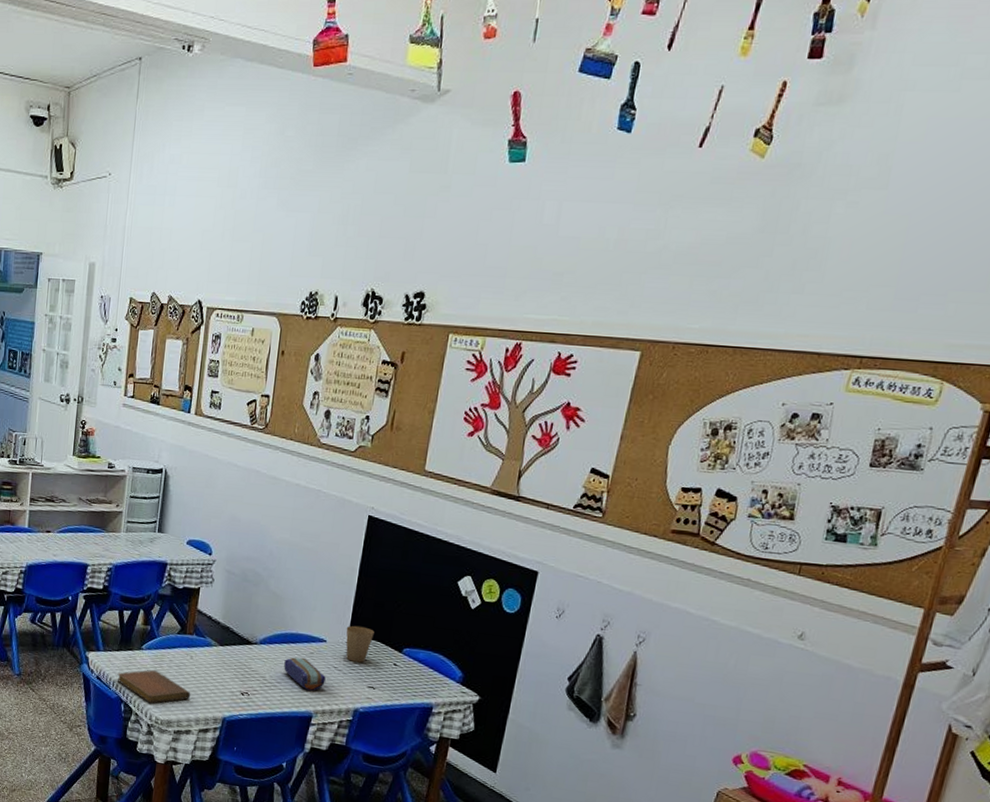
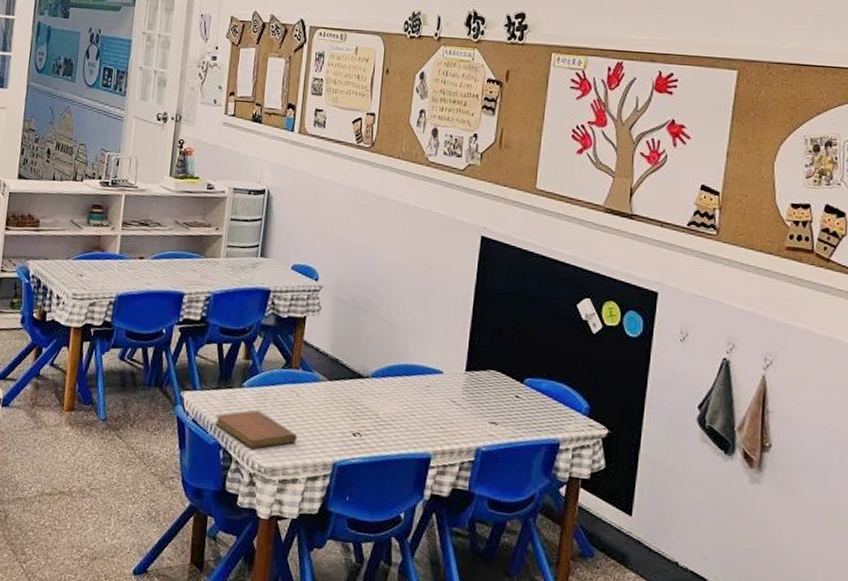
pencil case: present [284,657,326,691] -> none [398,391,444,429]
paper cup: present [346,625,374,663] -> none [463,354,493,396]

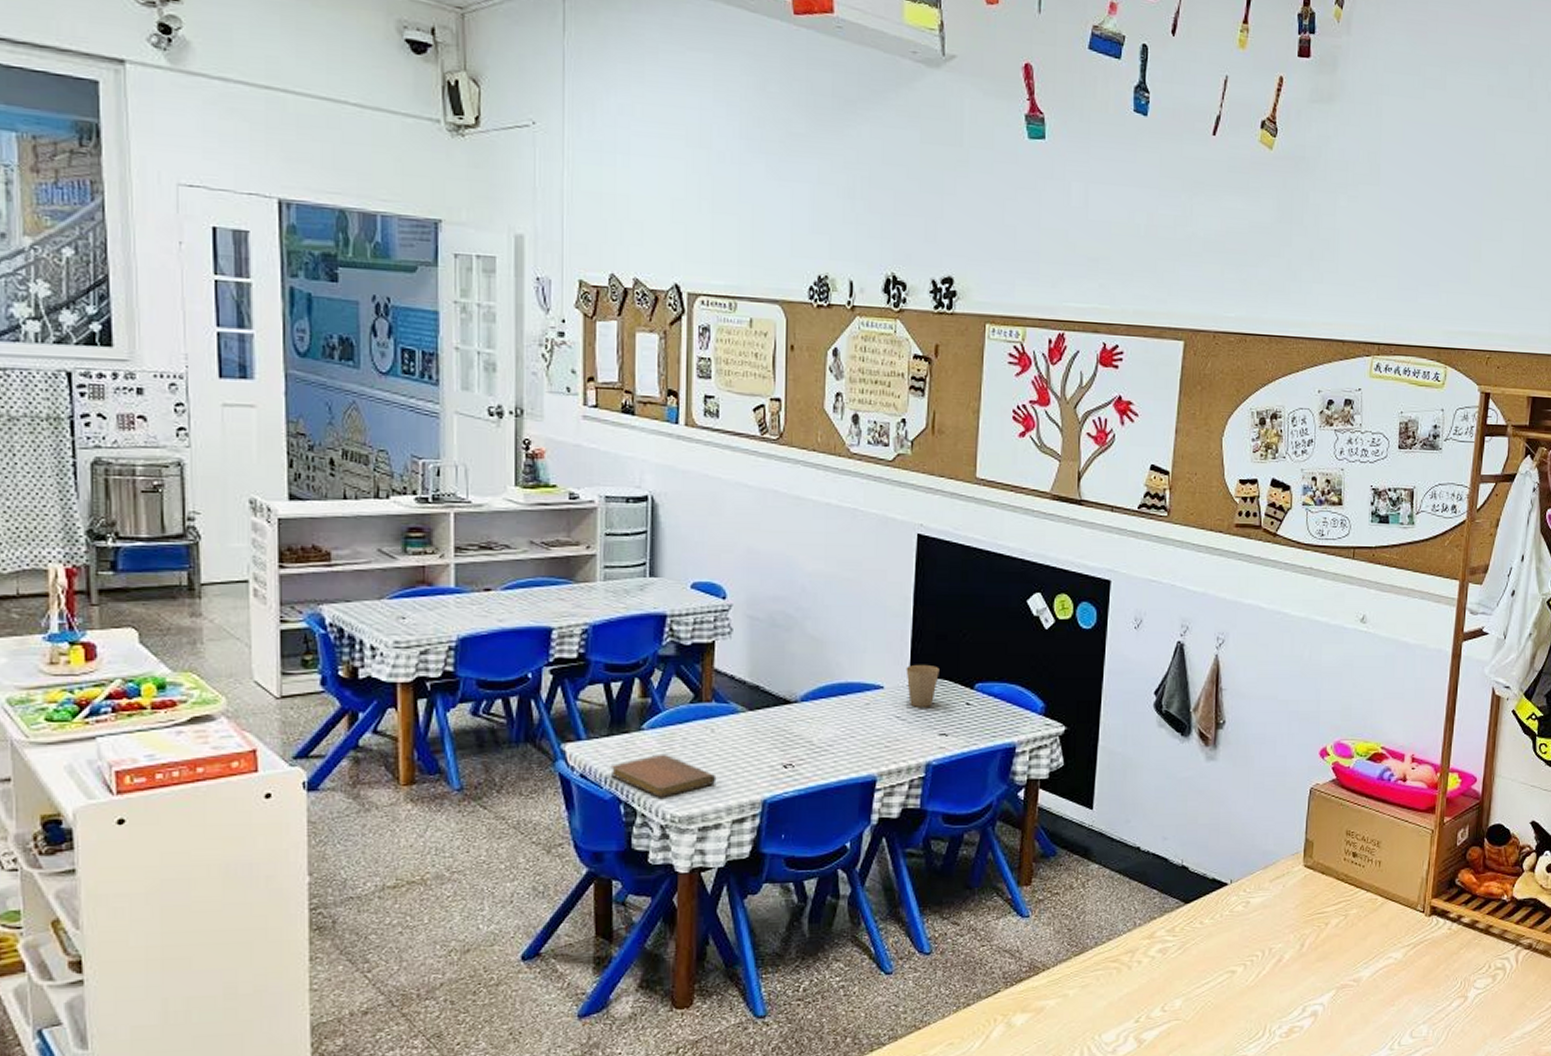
paper cup: none [463,354,493,396] -> present [906,664,939,707]

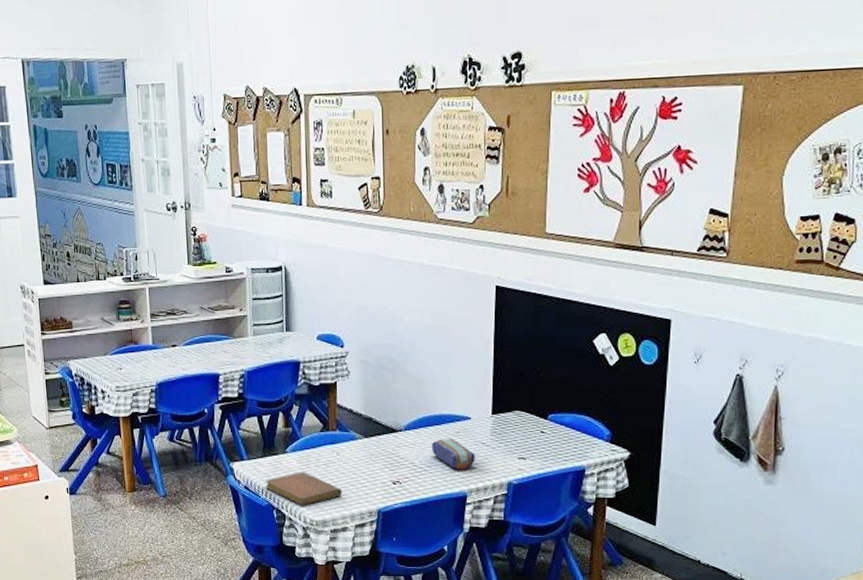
pencil case: none [835,711,888,749] -> present [432,438,475,470]
paper cup: present [906,664,939,707] -> none [489,398,517,435]

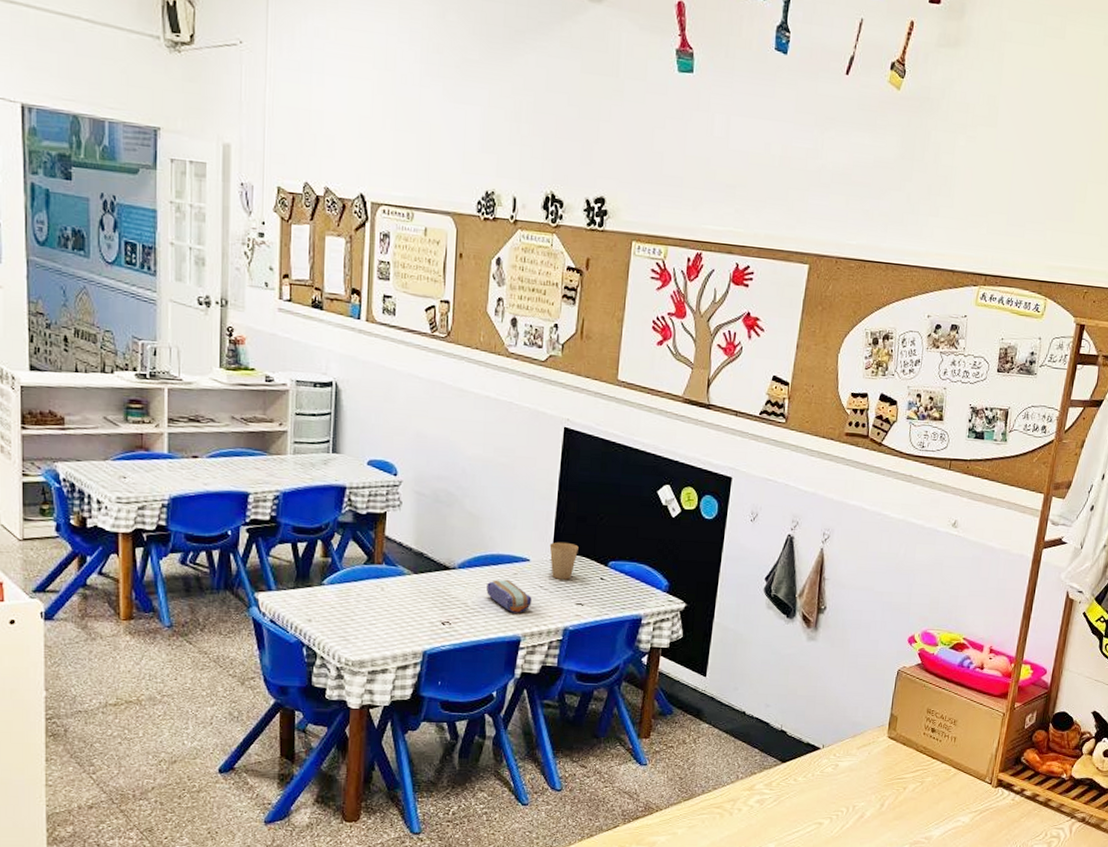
notebook: present [265,471,343,506] -> none [295,606,385,644]
paper cup: none [489,398,517,435] -> present [549,542,579,580]

